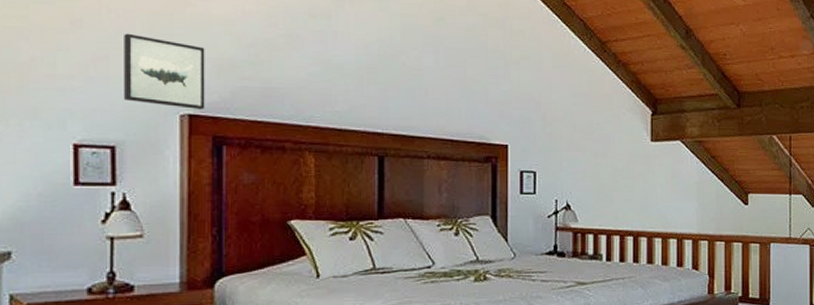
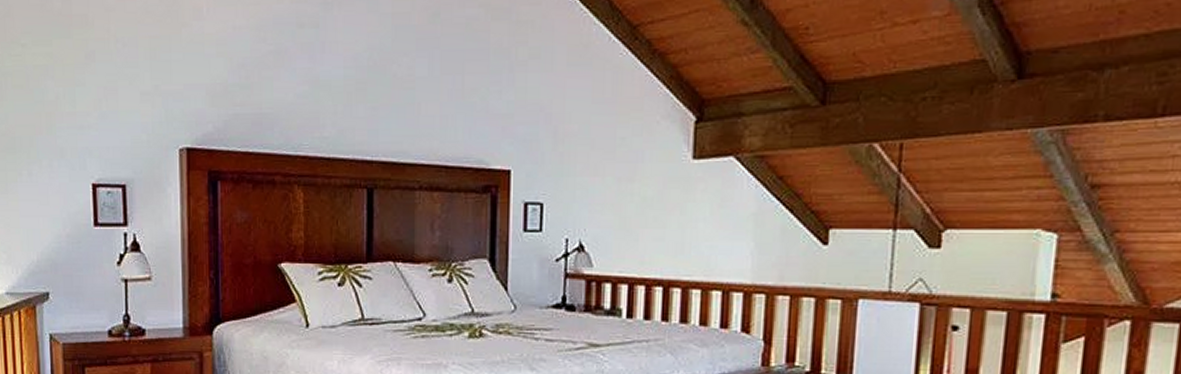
wall art: present [124,33,205,109] -> none [129,62,201,142]

